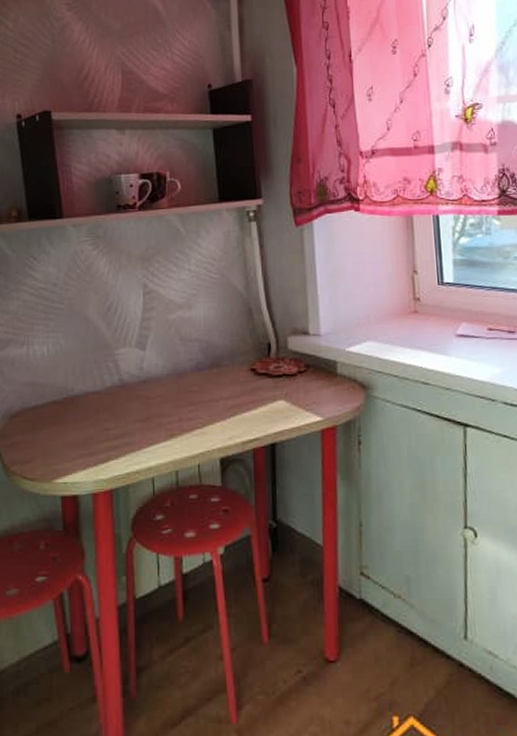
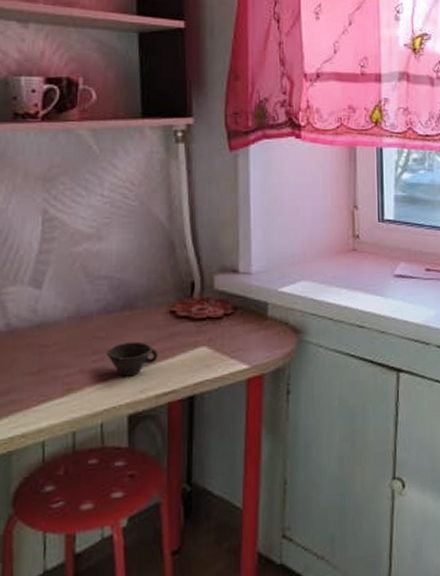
cup: none [200,395,243,425] -> present [107,341,158,377]

